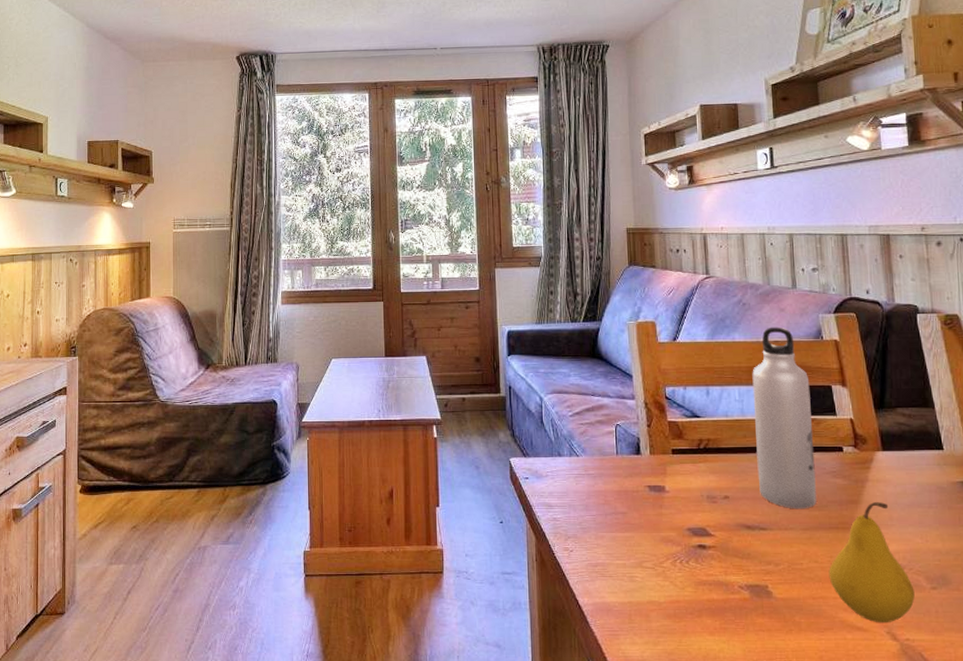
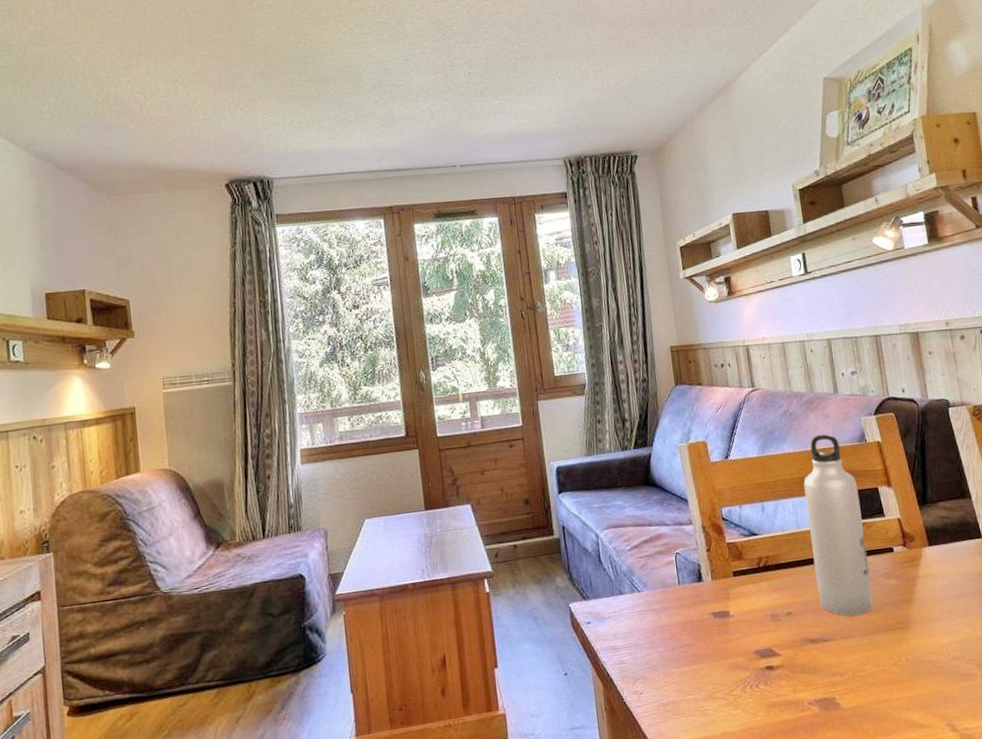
fruit: present [828,502,915,623] -> none [890,597,969,717]

